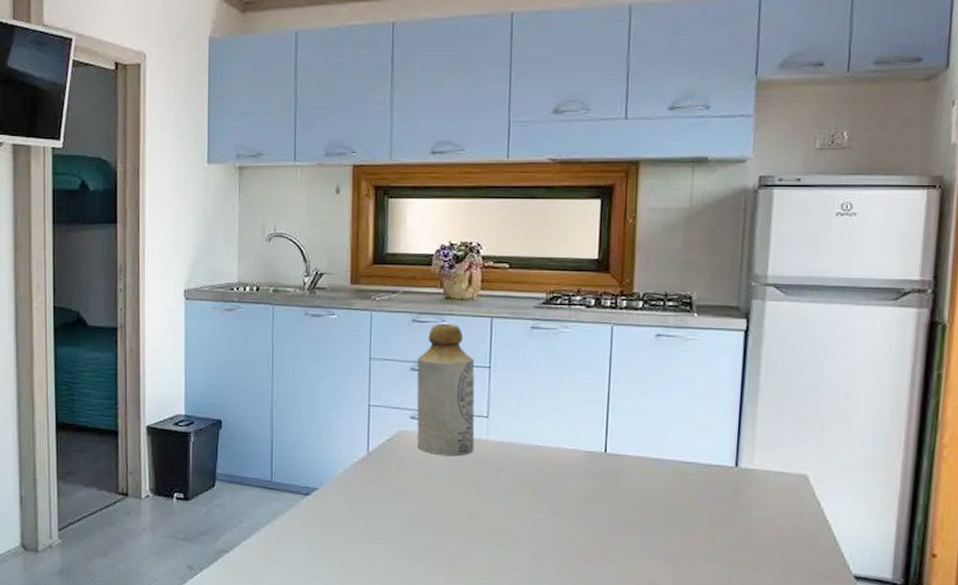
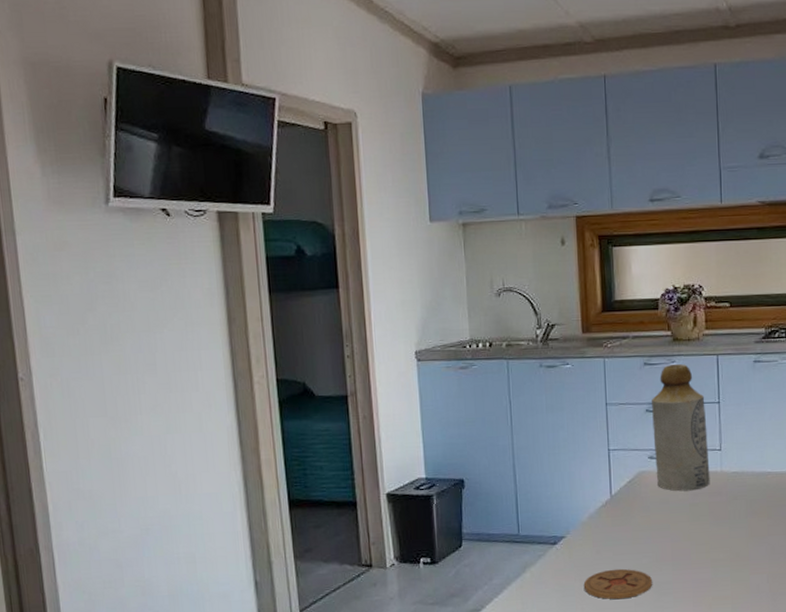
coaster: none [333,527,405,560] -> present [583,568,653,600]

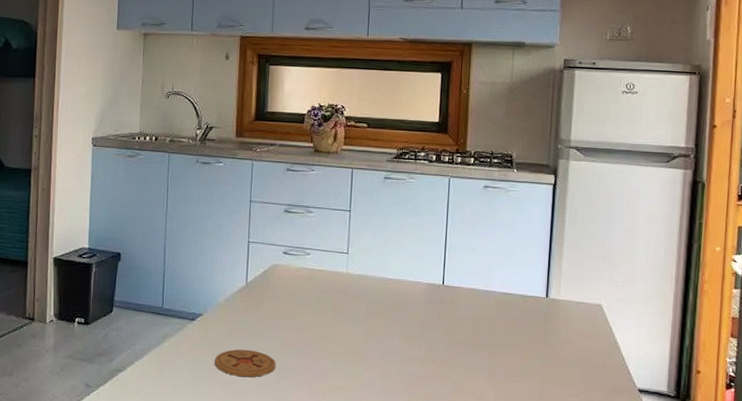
bottle: present [652,364,710,492] -> none [288,173,338,287]

